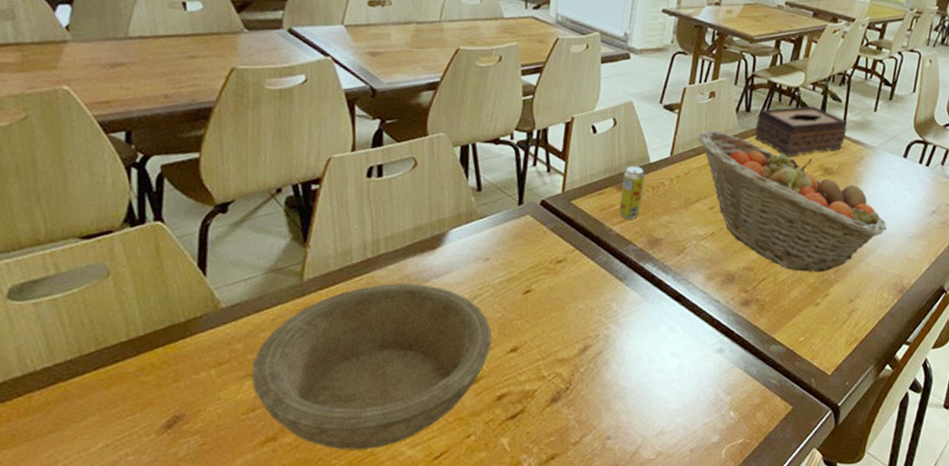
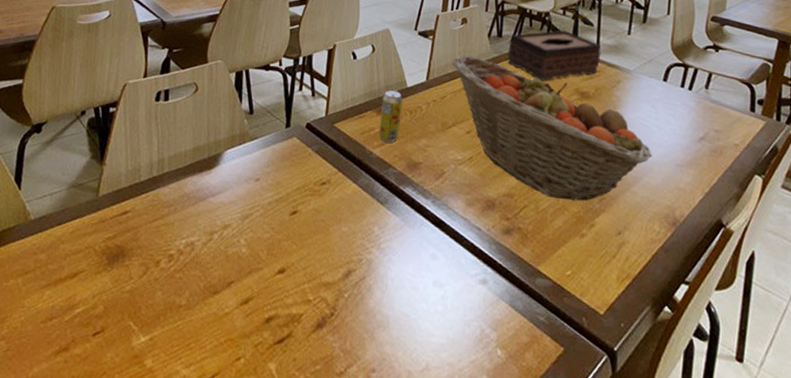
bowl: present [251,283,492,450] -> none [50,201,262,367]

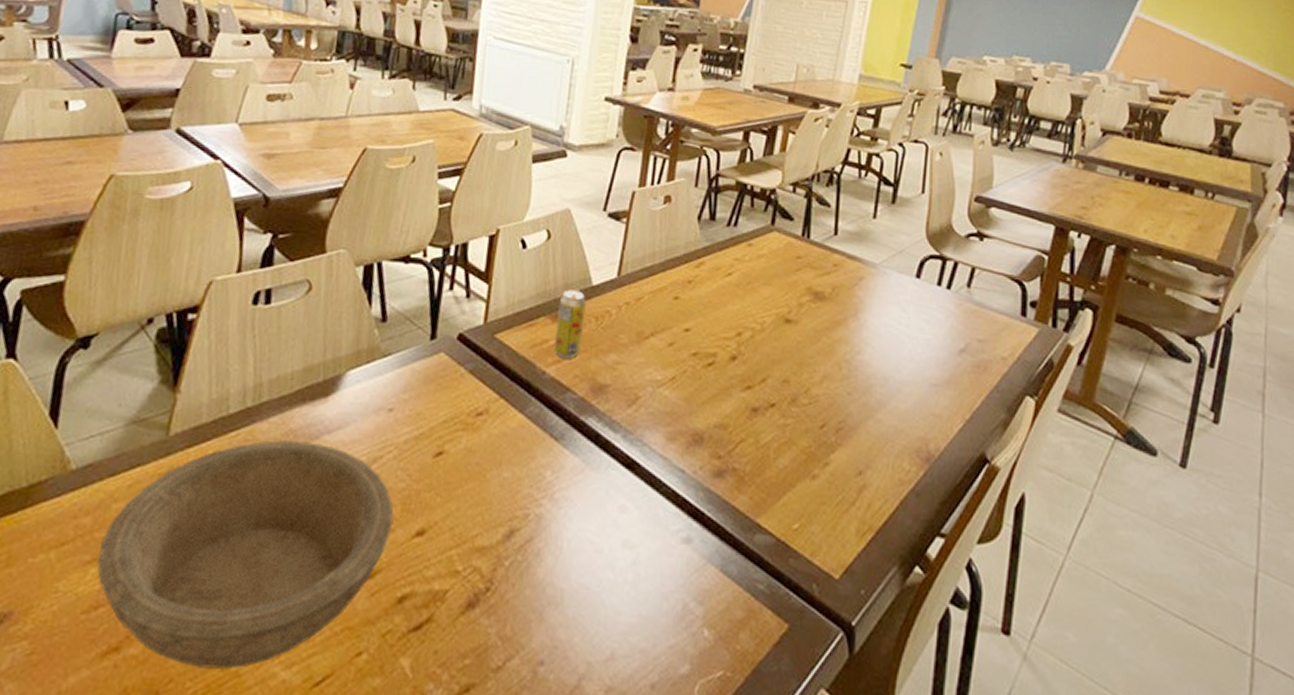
bowl: none [50,201,262,367] -> present [96,440,394,669]
fruit basket: present [452,55,652,201] -> none [651,244,901,433]
tissue box: present [508,30,601,82] -> none [722,212,840,279]

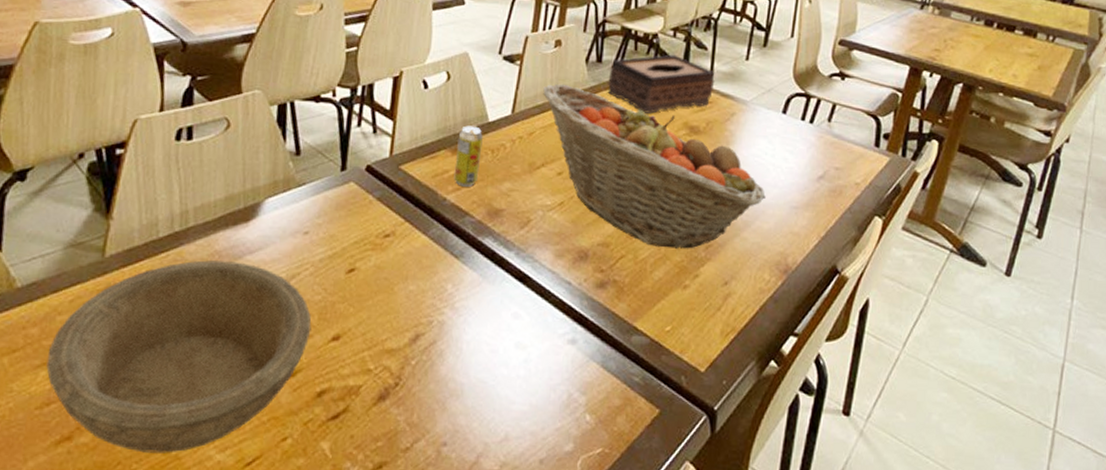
fruit basket: none [651,244,901,433] -> present [543,84,766,249]
tissue box: none [722,212,840,279] -> present [607,54,715,115]

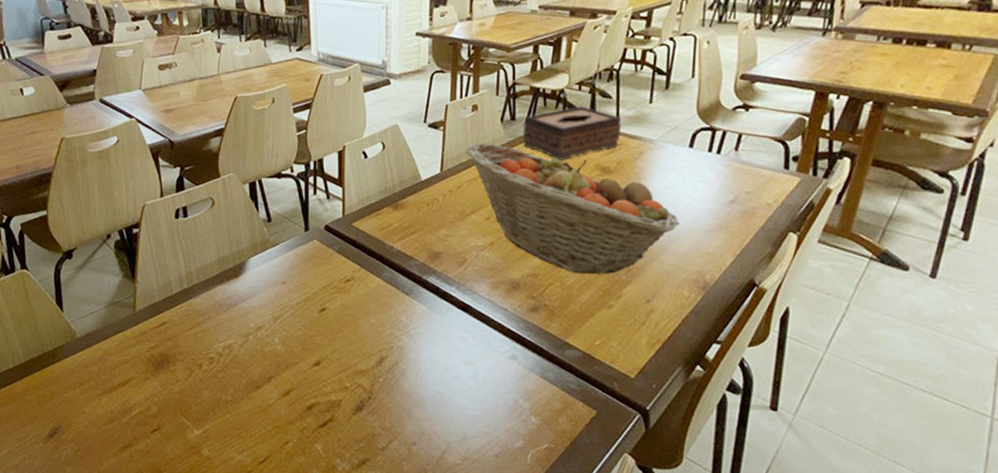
bowl: present [46,260,312,453] -> none [106,309,297,455]
beverage can: present [454,125,483,187] -> none [397,185,419,236]

